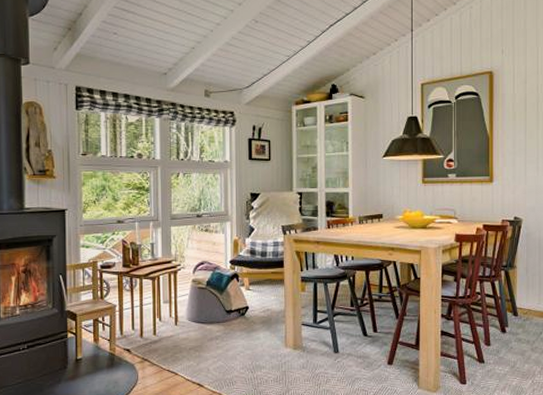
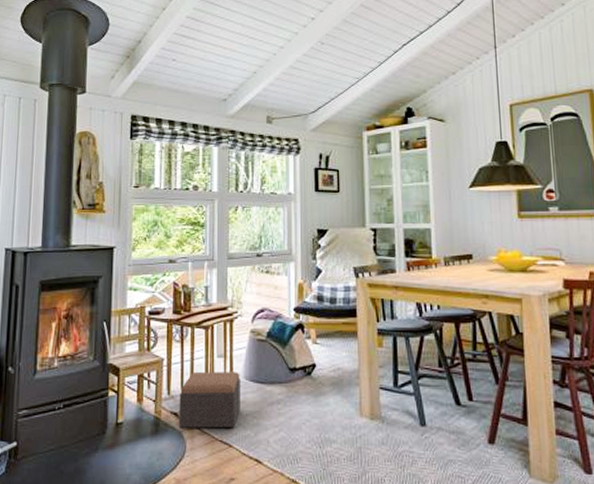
footstool: none [130,314,184,361] -> present [178,371,240,429]

